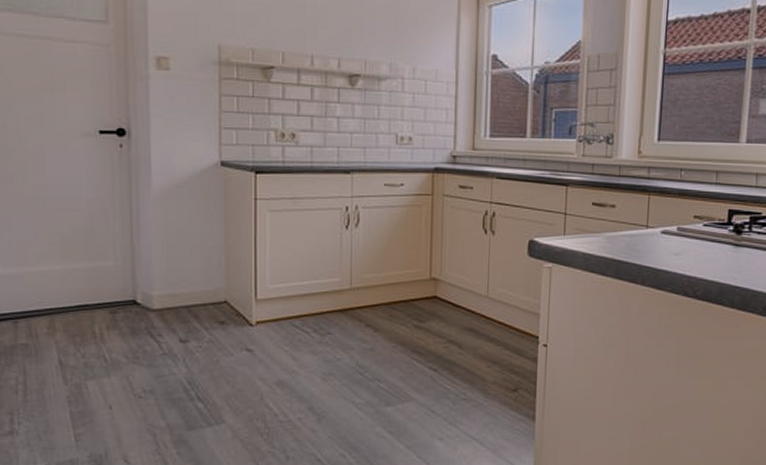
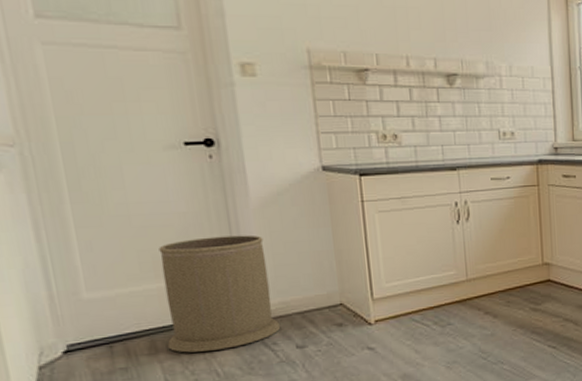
trash can: none [64,224,167,336] -> present [158,235,281,353]

